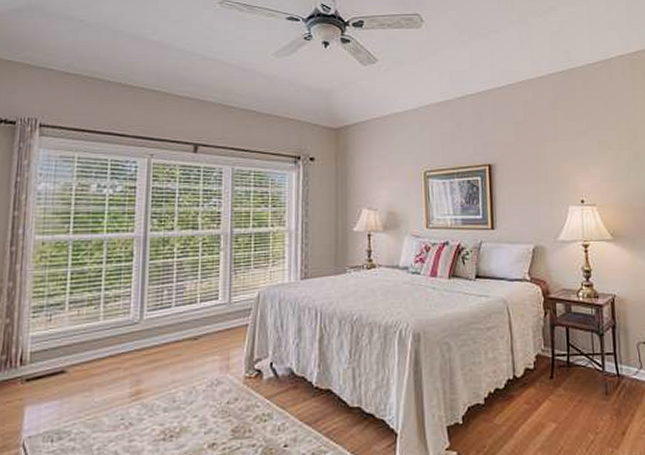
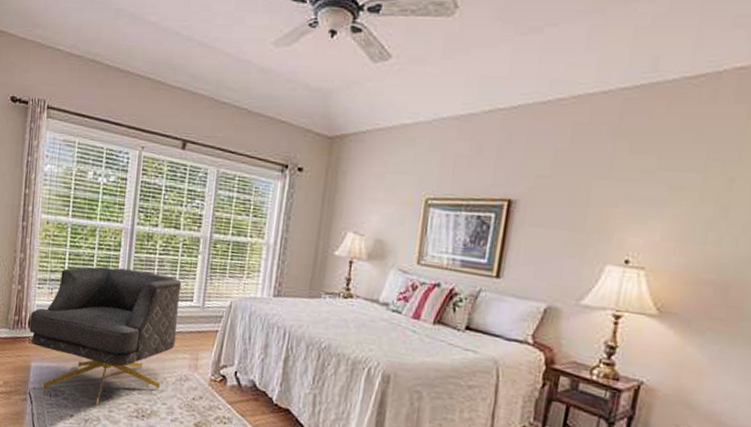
armchair: none [21,277,204,438] -> present [29,266,182,406]

